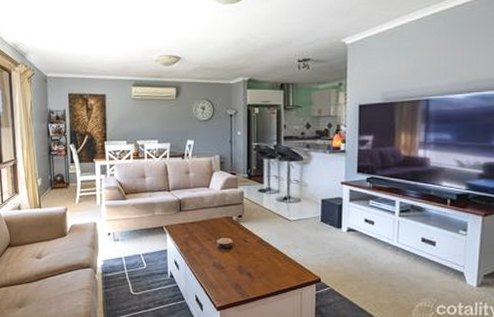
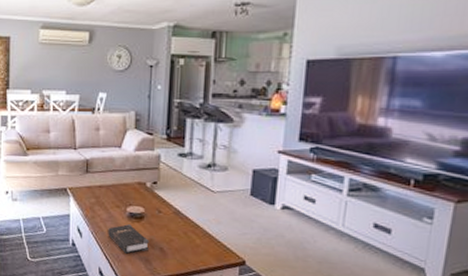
hardback book: none [201,255,238,281] -> present [108,224,149,254]

